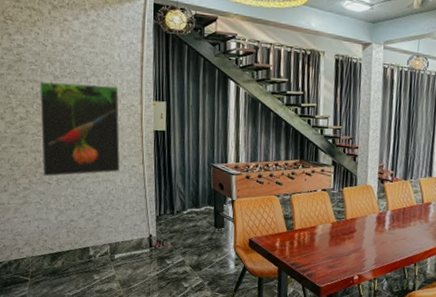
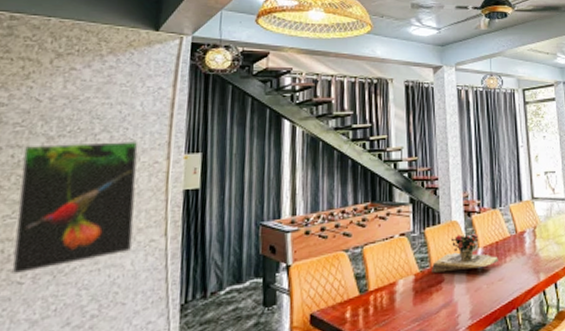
flower arrangement: none [346,197,404,227] -> present [432,234,499,273]

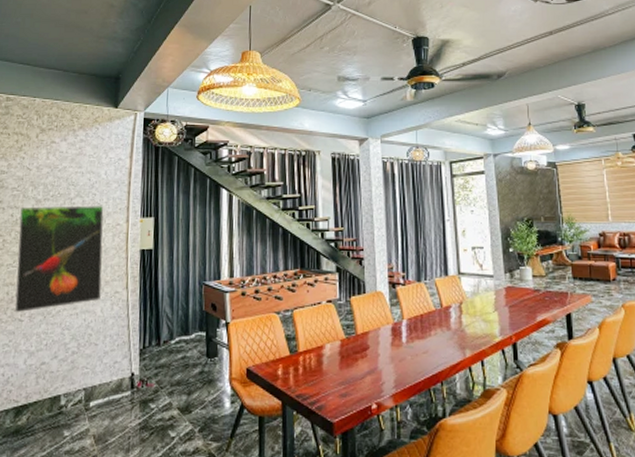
flower arrangement: present [432,234,499,273] -> none [357,305,423,340]

